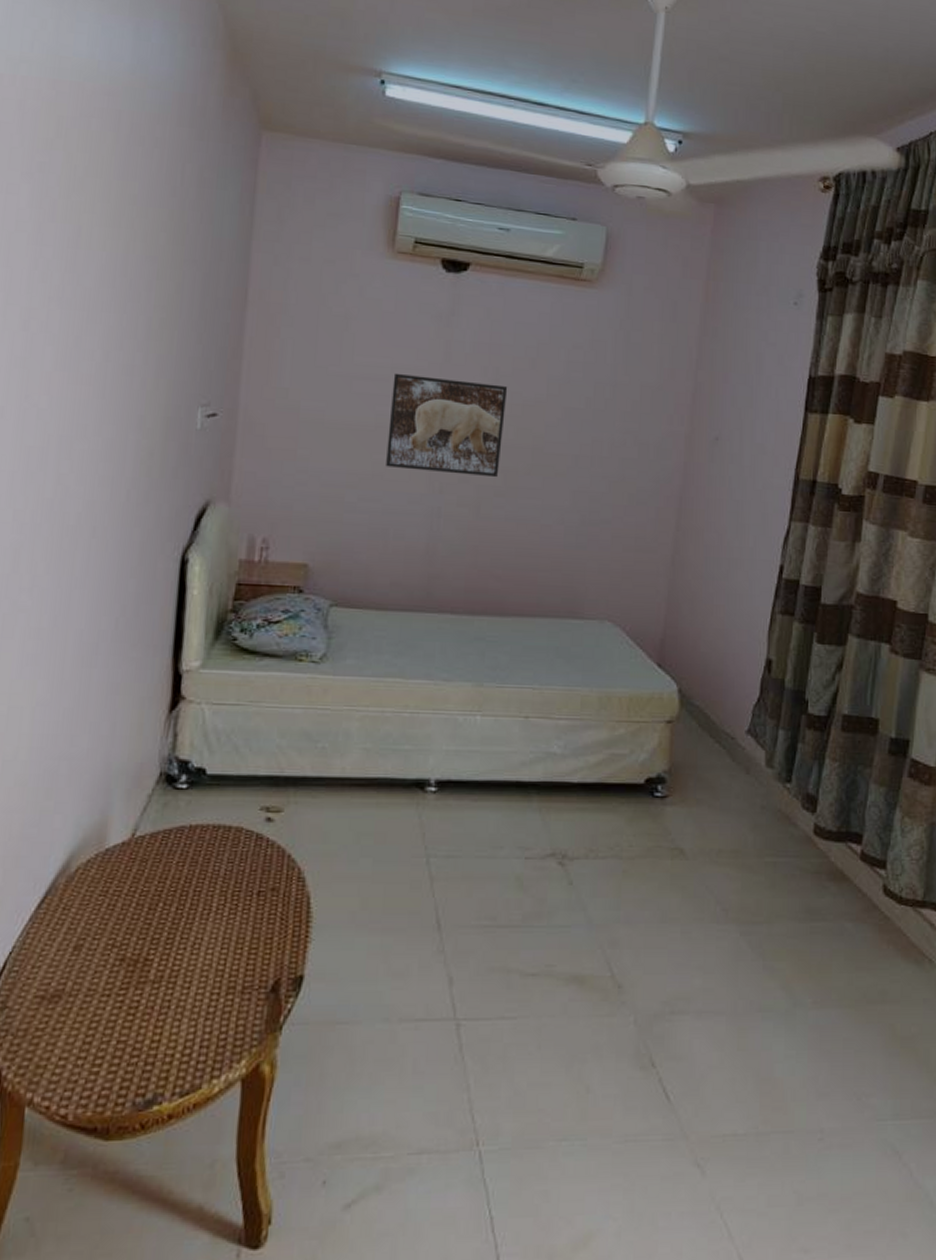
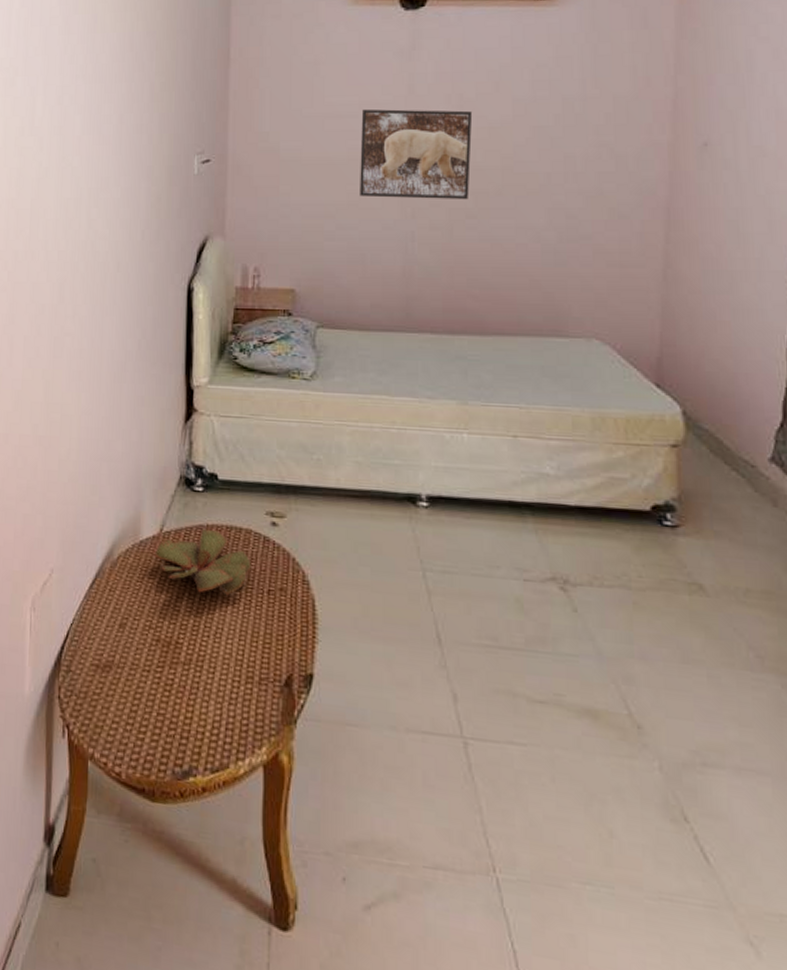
succulent plant: none [123,830,241,902] -> present [154,528,252,596]

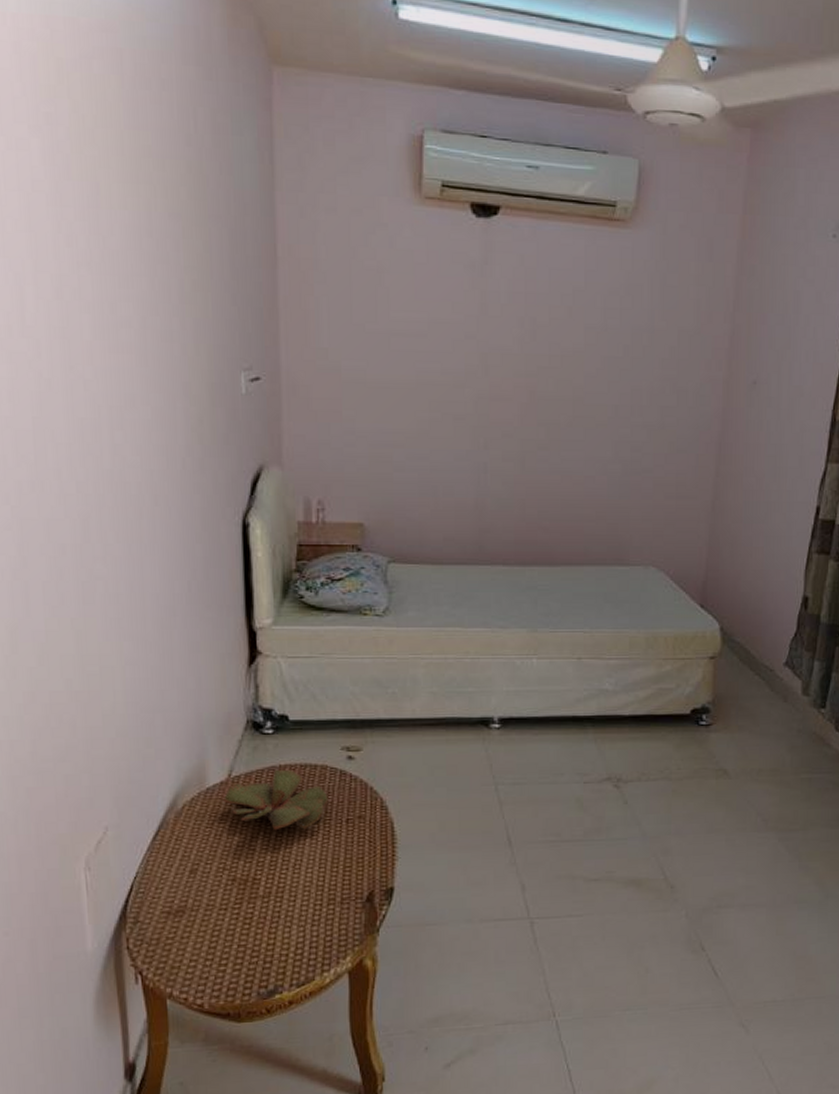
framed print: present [360,109,473,200] -> none [430,327,546,431]

